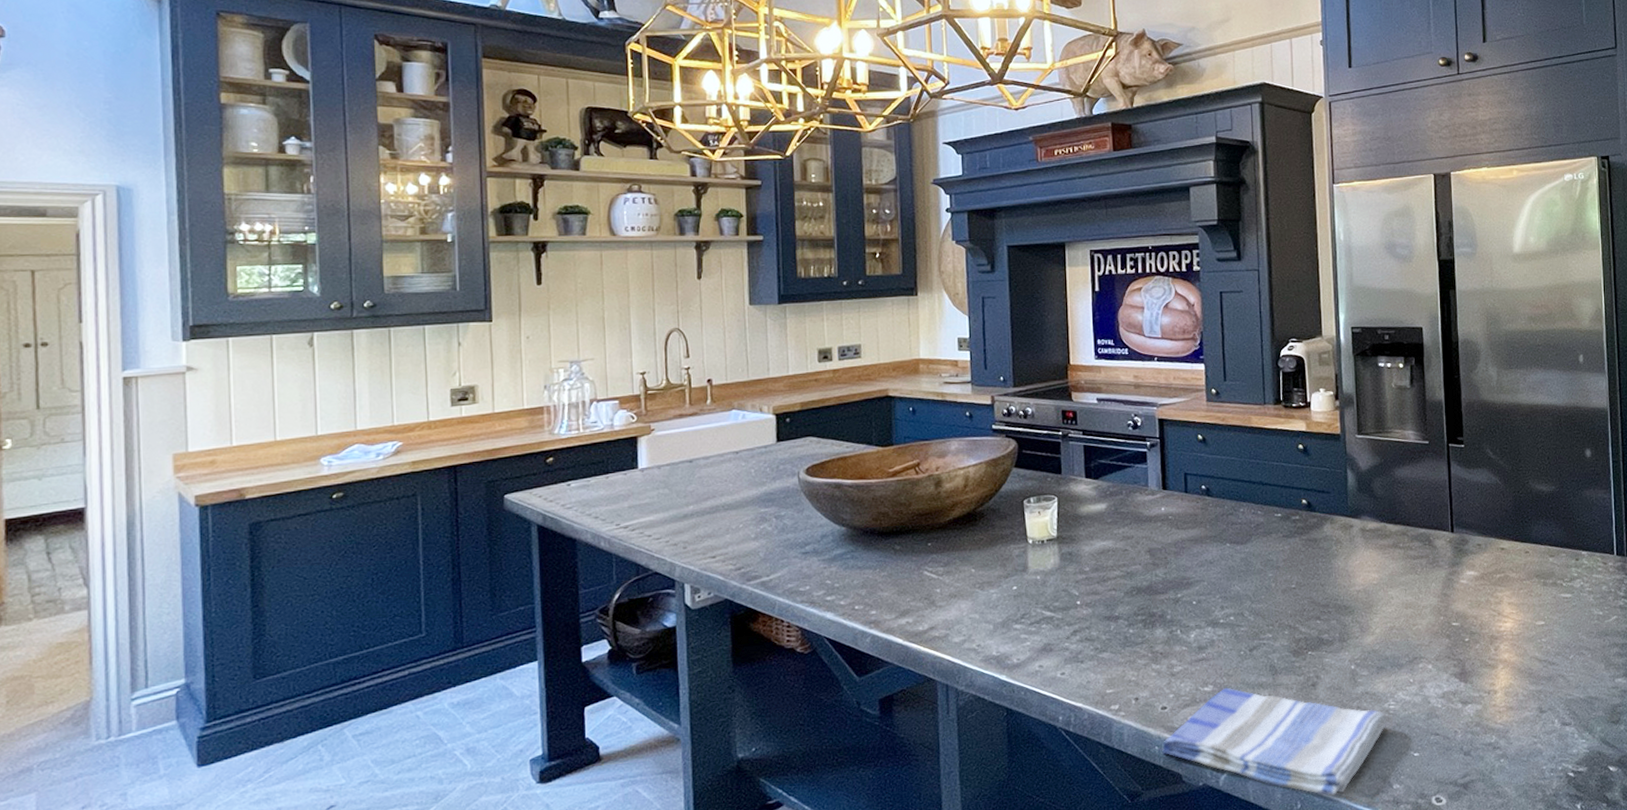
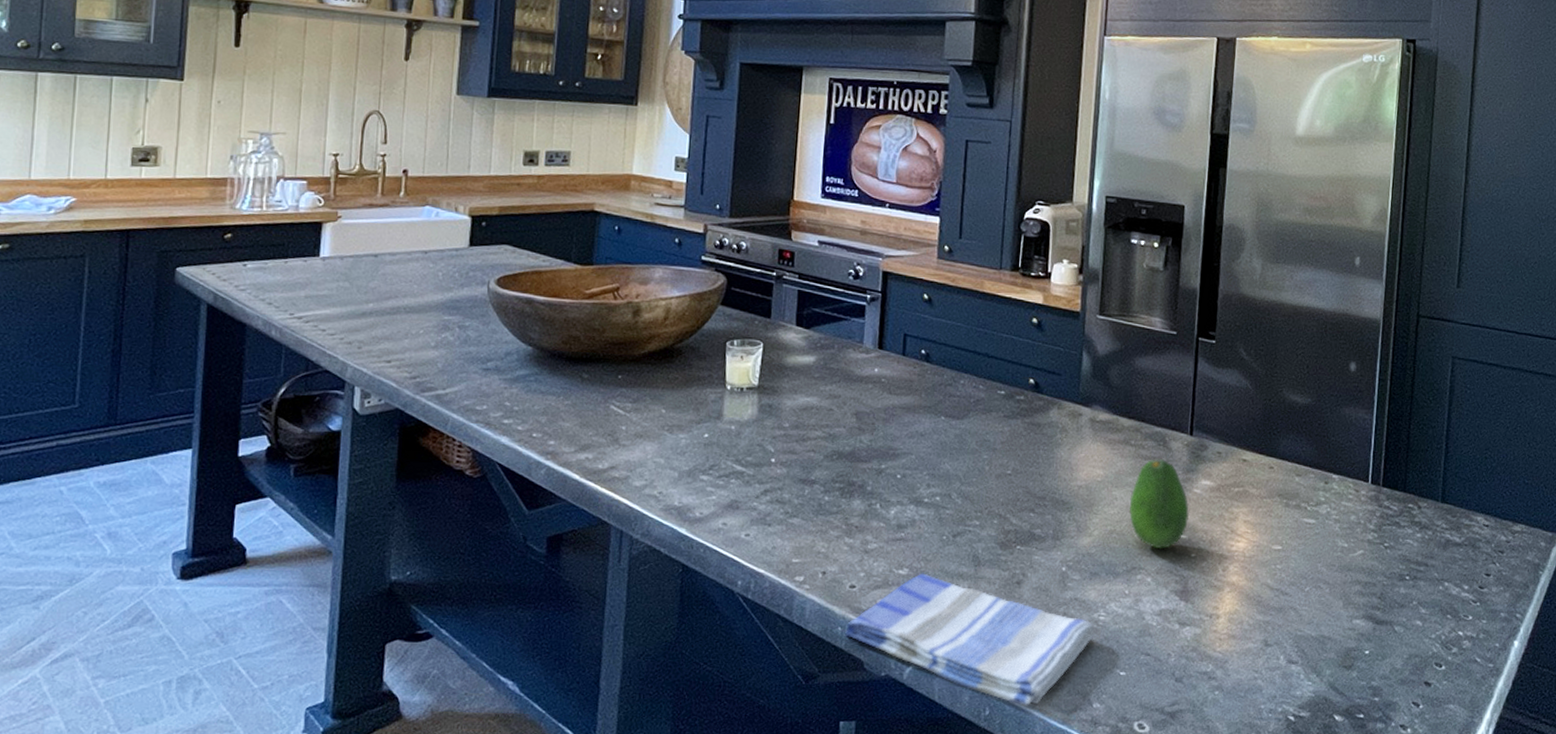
fruit: none [1405,557,1460,638] -> present [1129,459,1190,550]

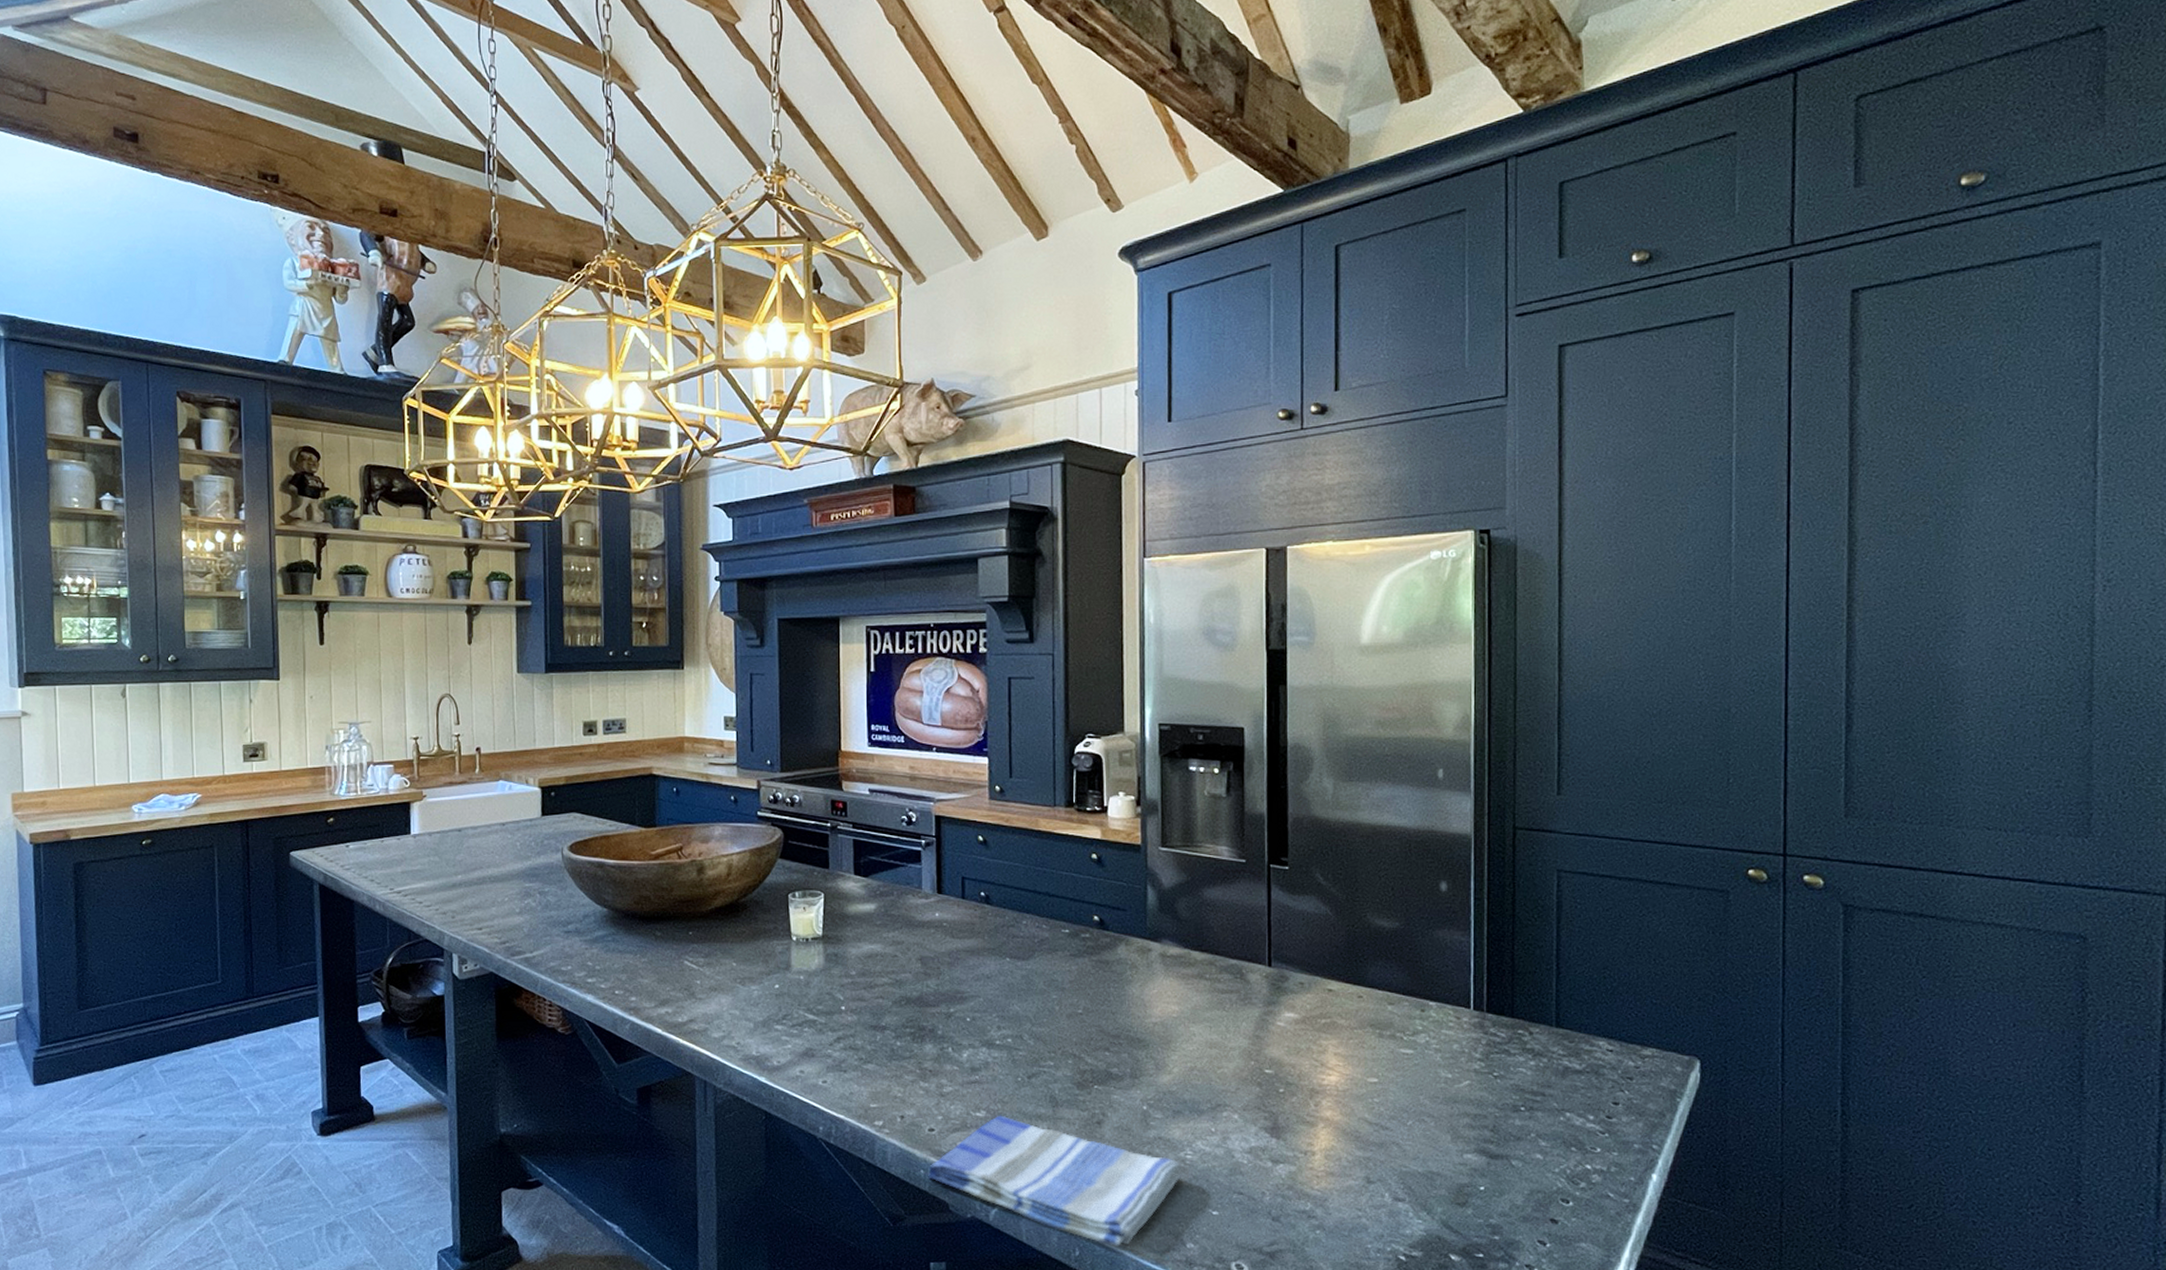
fruit: present [1129,459,1190,550] -> none [1210,992,1275,1085]

